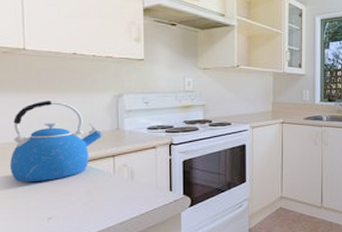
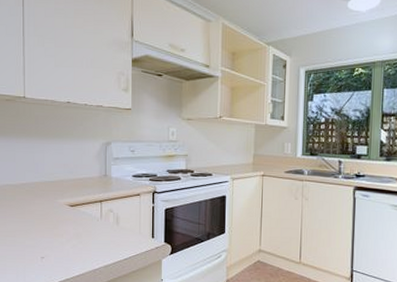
kettle: present [10,101,103,183] -> none [10,146,92,223]

